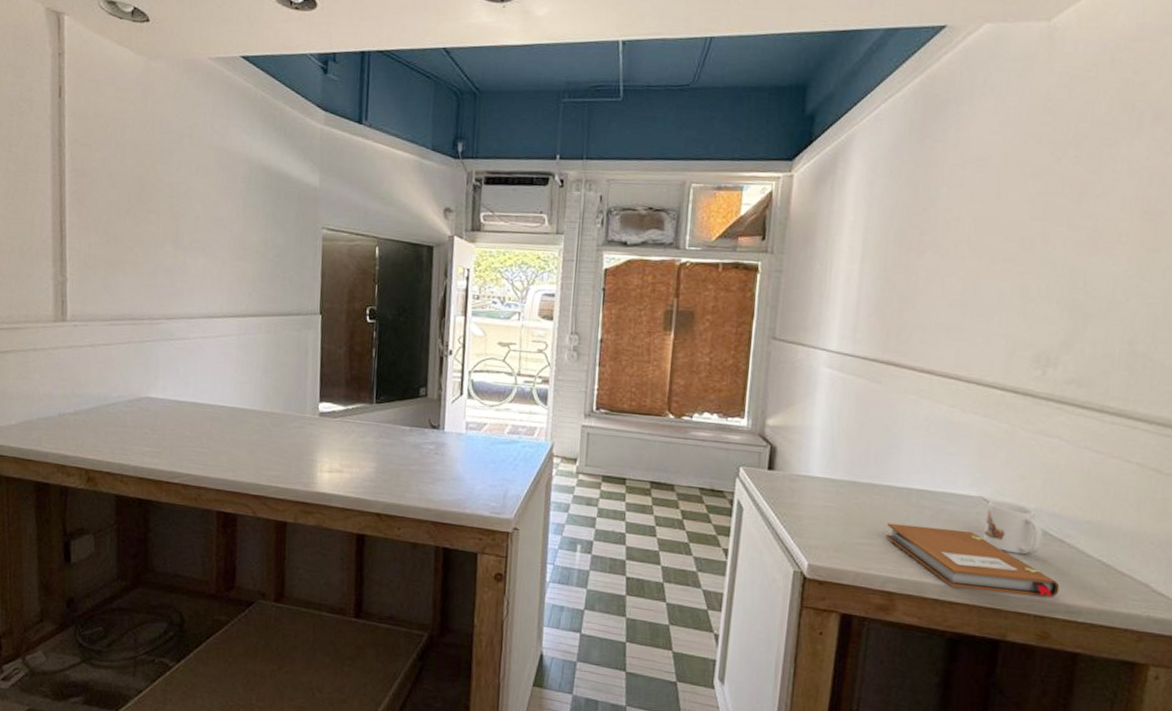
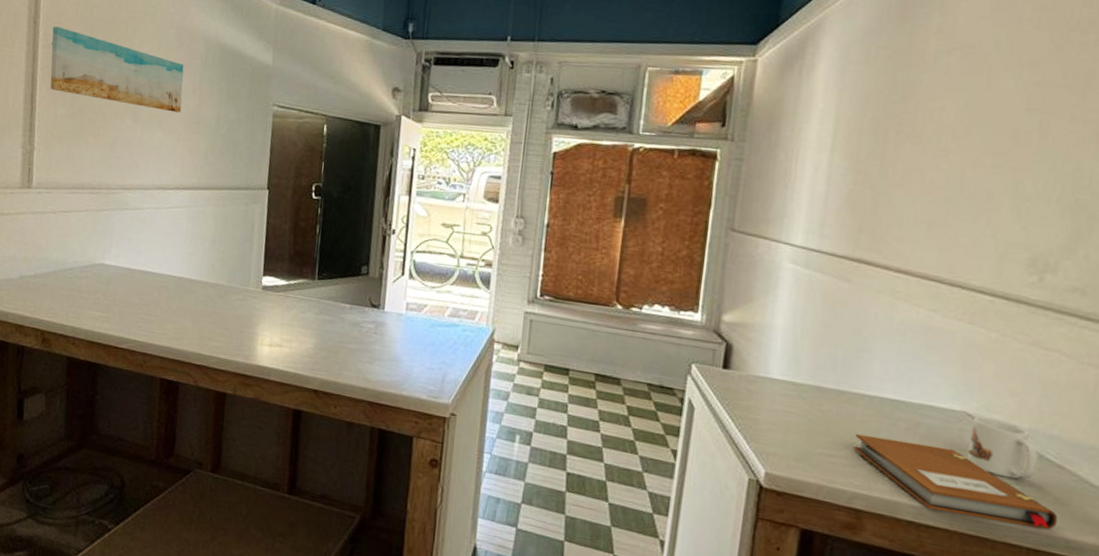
wall art: none [79,149,226,238] -> present [50,26,184,113]

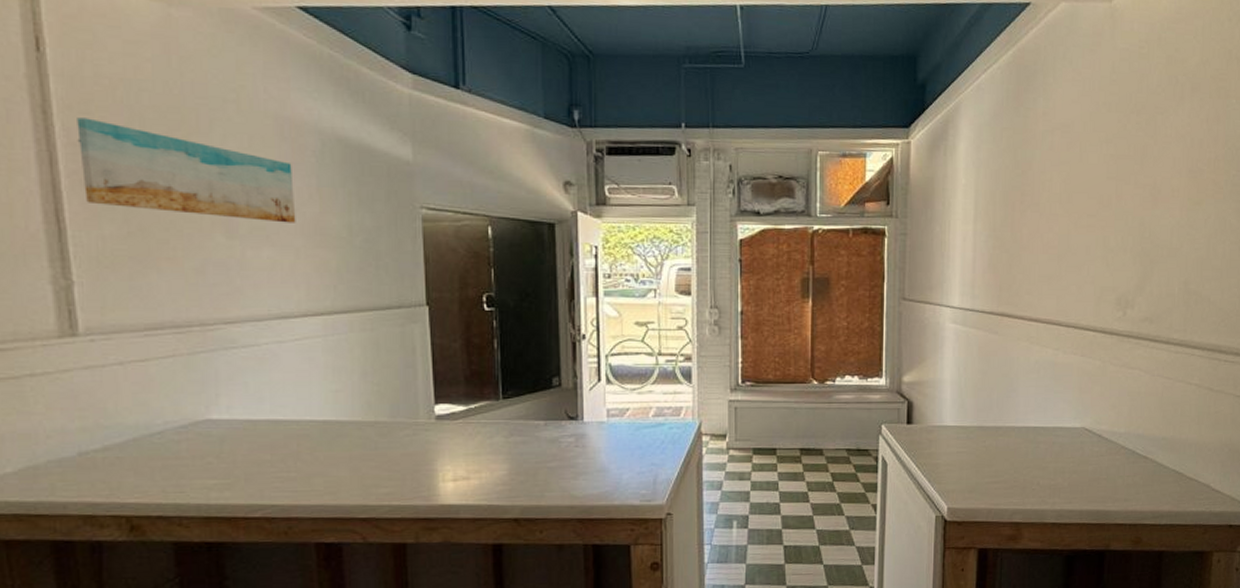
notebook: present [853,433,1058,530] -> none [1010,458,1146,510]
mug: present [967,416,1039,480] -> none [1088,429,1132,474]

